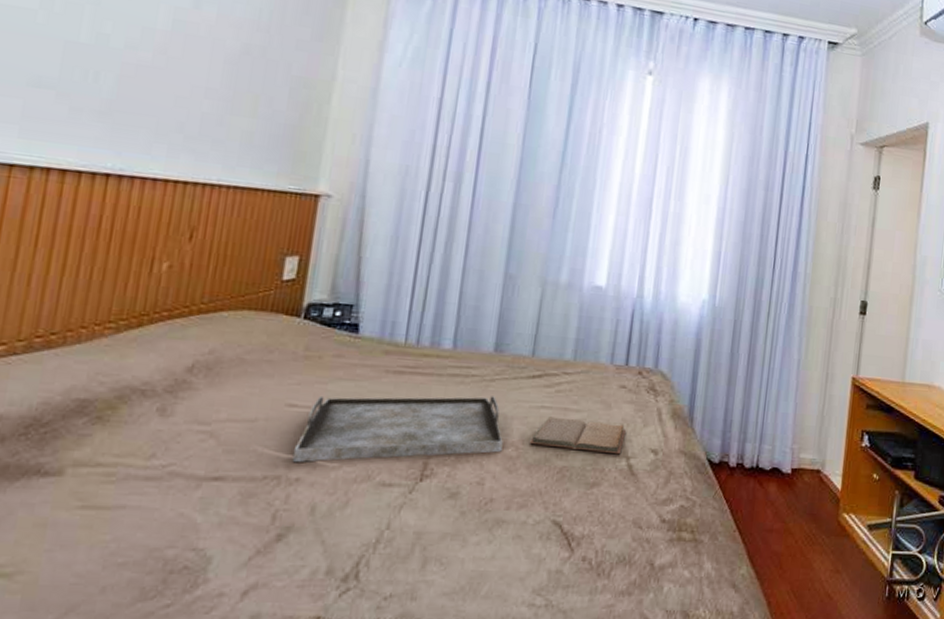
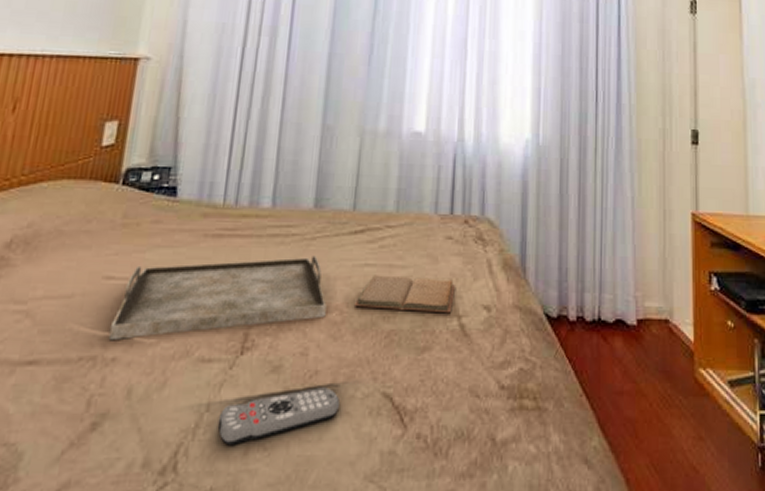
remote control: none [397,513,512,559] -> present [217,387,340,445]

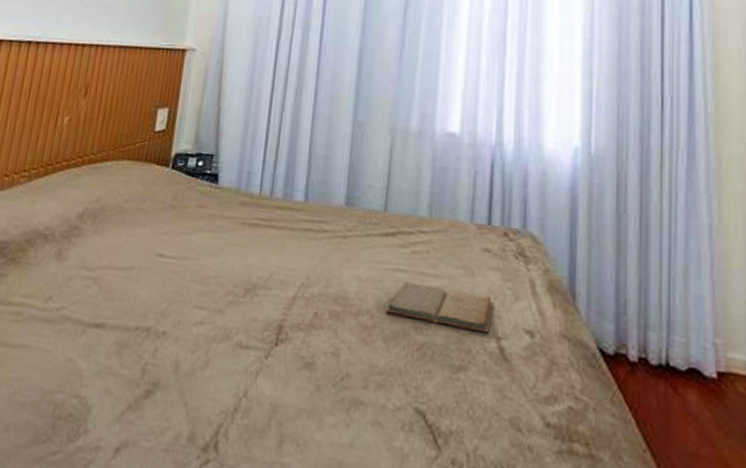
serving tray: present [108,256,327,341] -> none [160,246,358,320]
remote control: present [217,387,340,445] -> none [254,390,371,435]

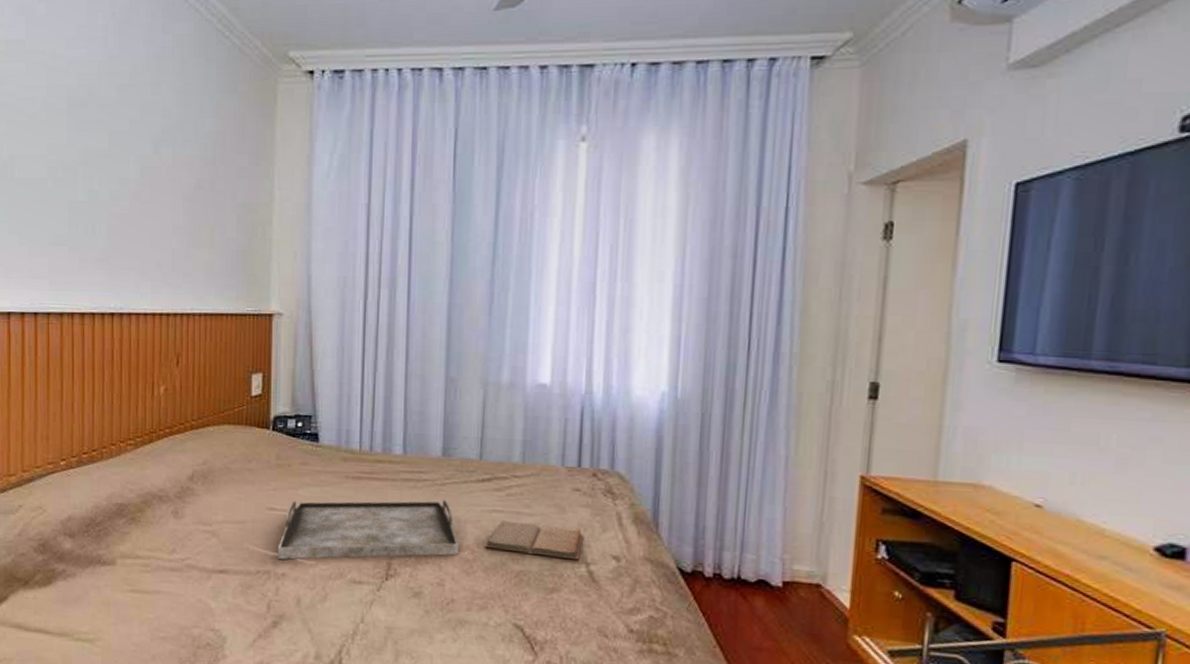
serving tray: none [160,246,358,320] -> present [277,500,459,560]

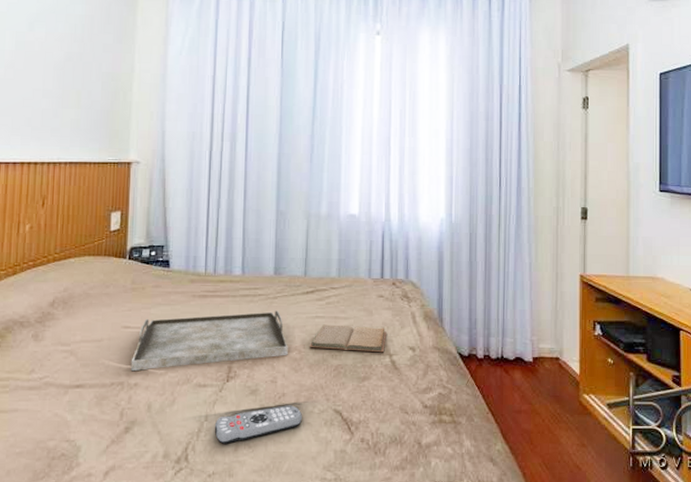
remote control: none [371,613,475,651] -> present [214,405,302,444]

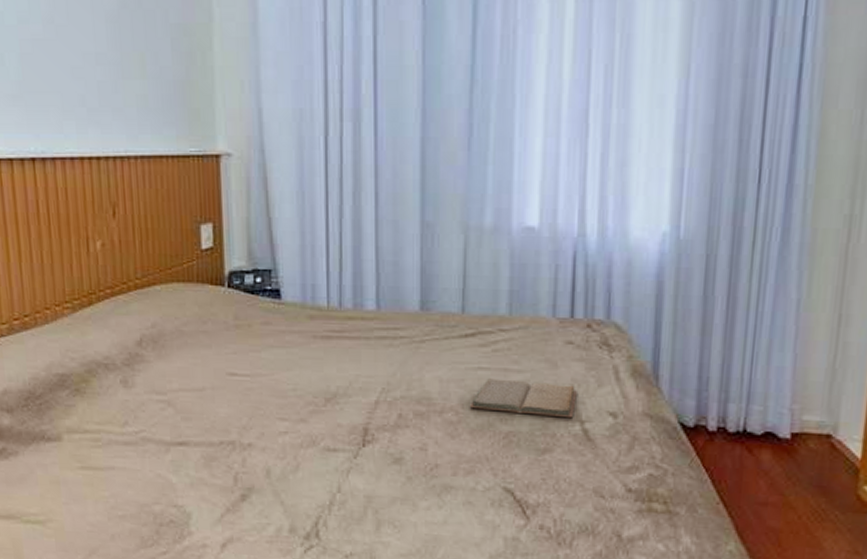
serving tray: present [130,310,288,372] -> none [241,358,441,429]
remote control: present [214,405,302,444] -> none [349,479,461,521]

